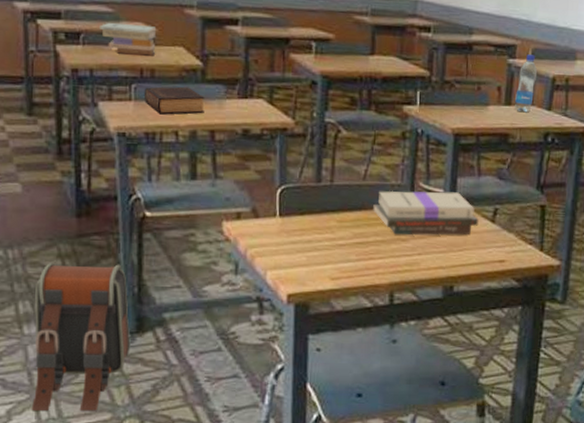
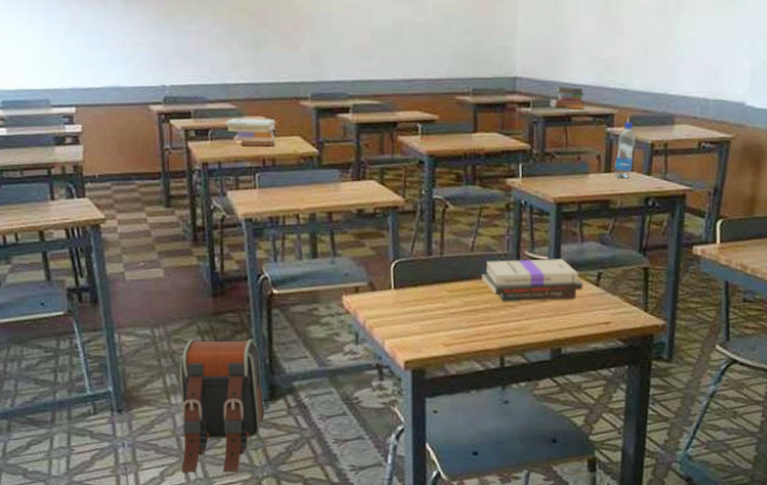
book: present [145,86,205,115] -> none [268,173,322,200]
books: none [451,13,488,38] -> present [549,87,585,109]

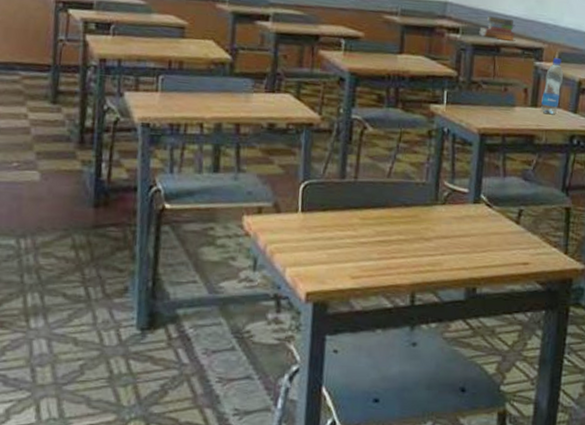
backpack: present [180,338,265,473] -> none [31,254,142,412]
books: present [225,118,276,147] -> none [131,14,188,49]
books: present [481,259,583,302] -> none [397,188,503,236]

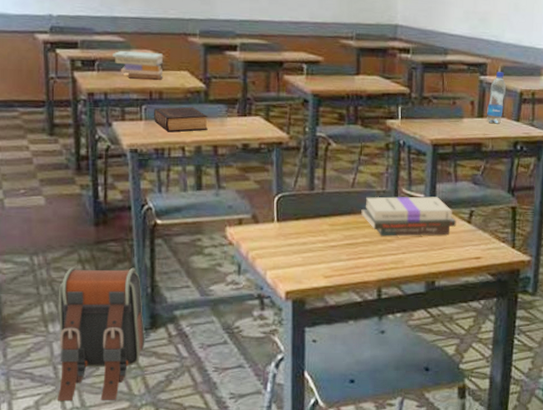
backpack: none [31,254,142,412] -> present [57,267,145,402]
books: none [131,14,188,49] -> present [113,50,164,80]
book: none [171,78,232,107] -> present [154,107,208,132]
books: none [397,188,503,236] -> present [361,196,456,236]
books: present [479,16,515,41] -> none [428,36,461,58]

